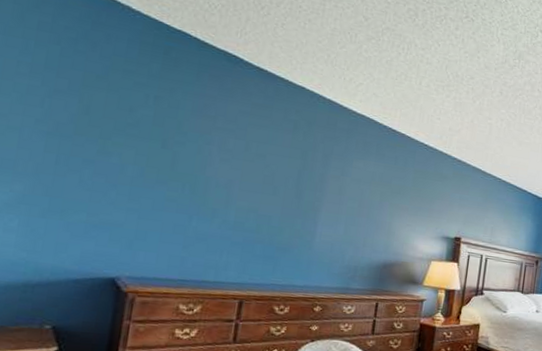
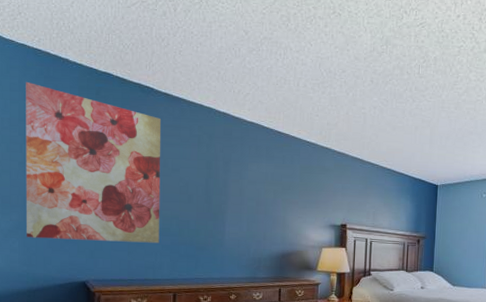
wall art: none [33,22,248,239] -> present [26,81,161,243]

